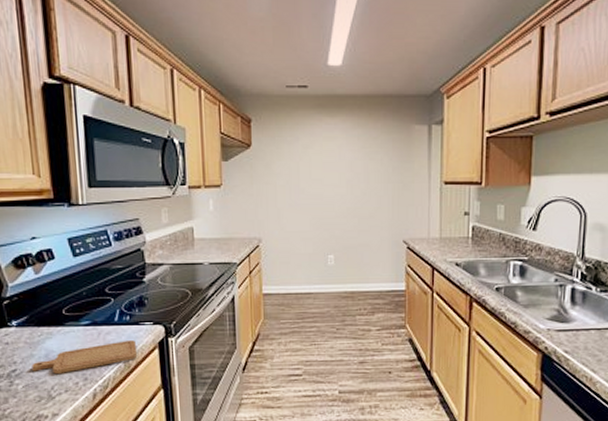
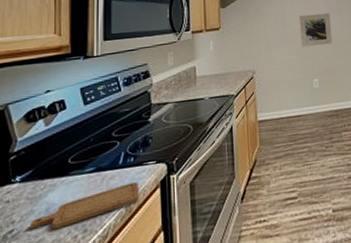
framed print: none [316,178,355,217] -> present [299,13,333,48]

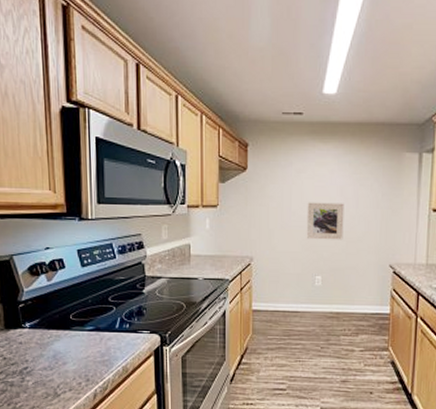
chopping board: present [30,182,140,230] -> none [41,347,135,373]

